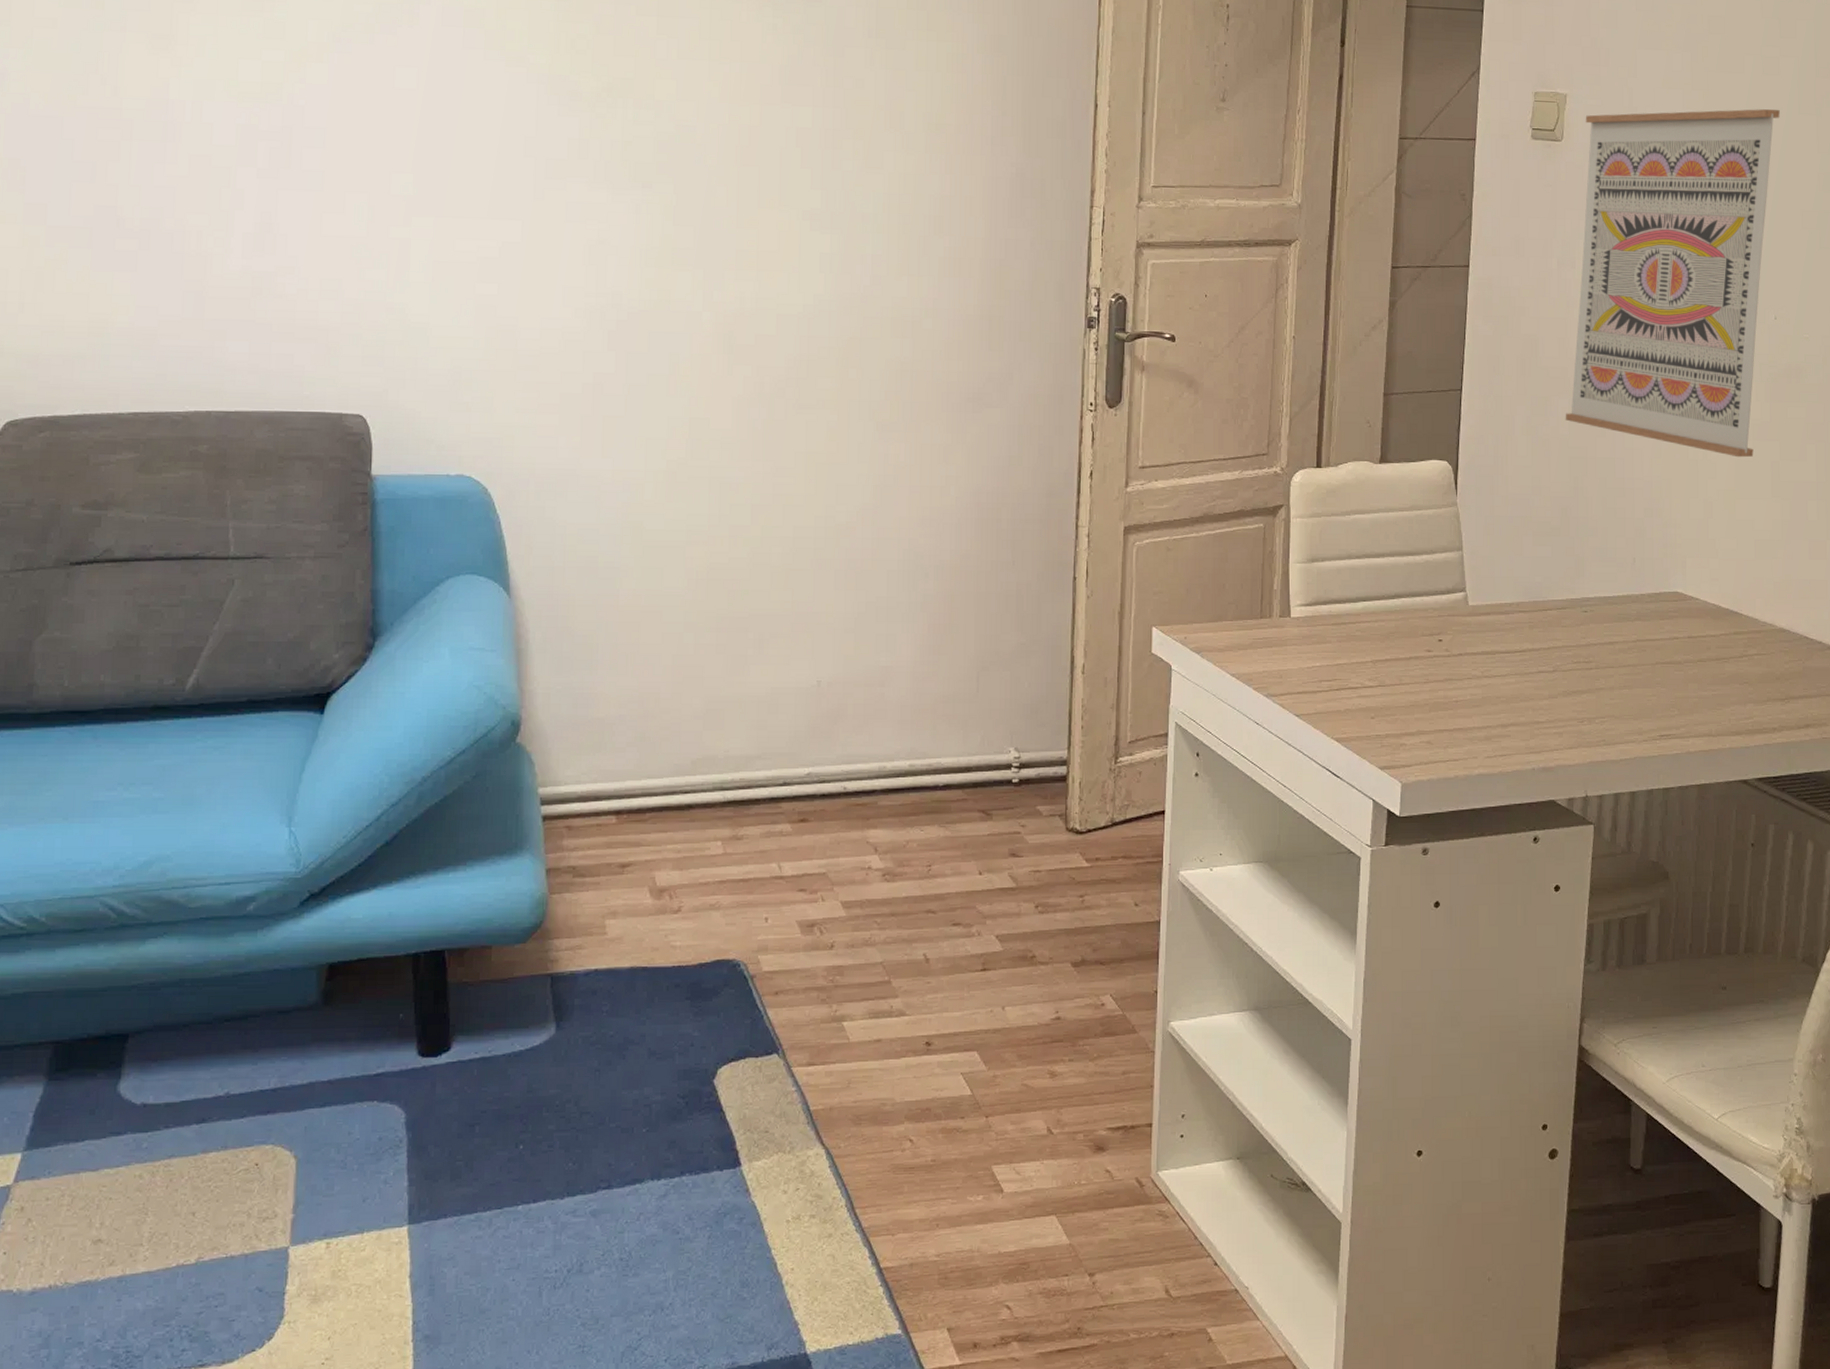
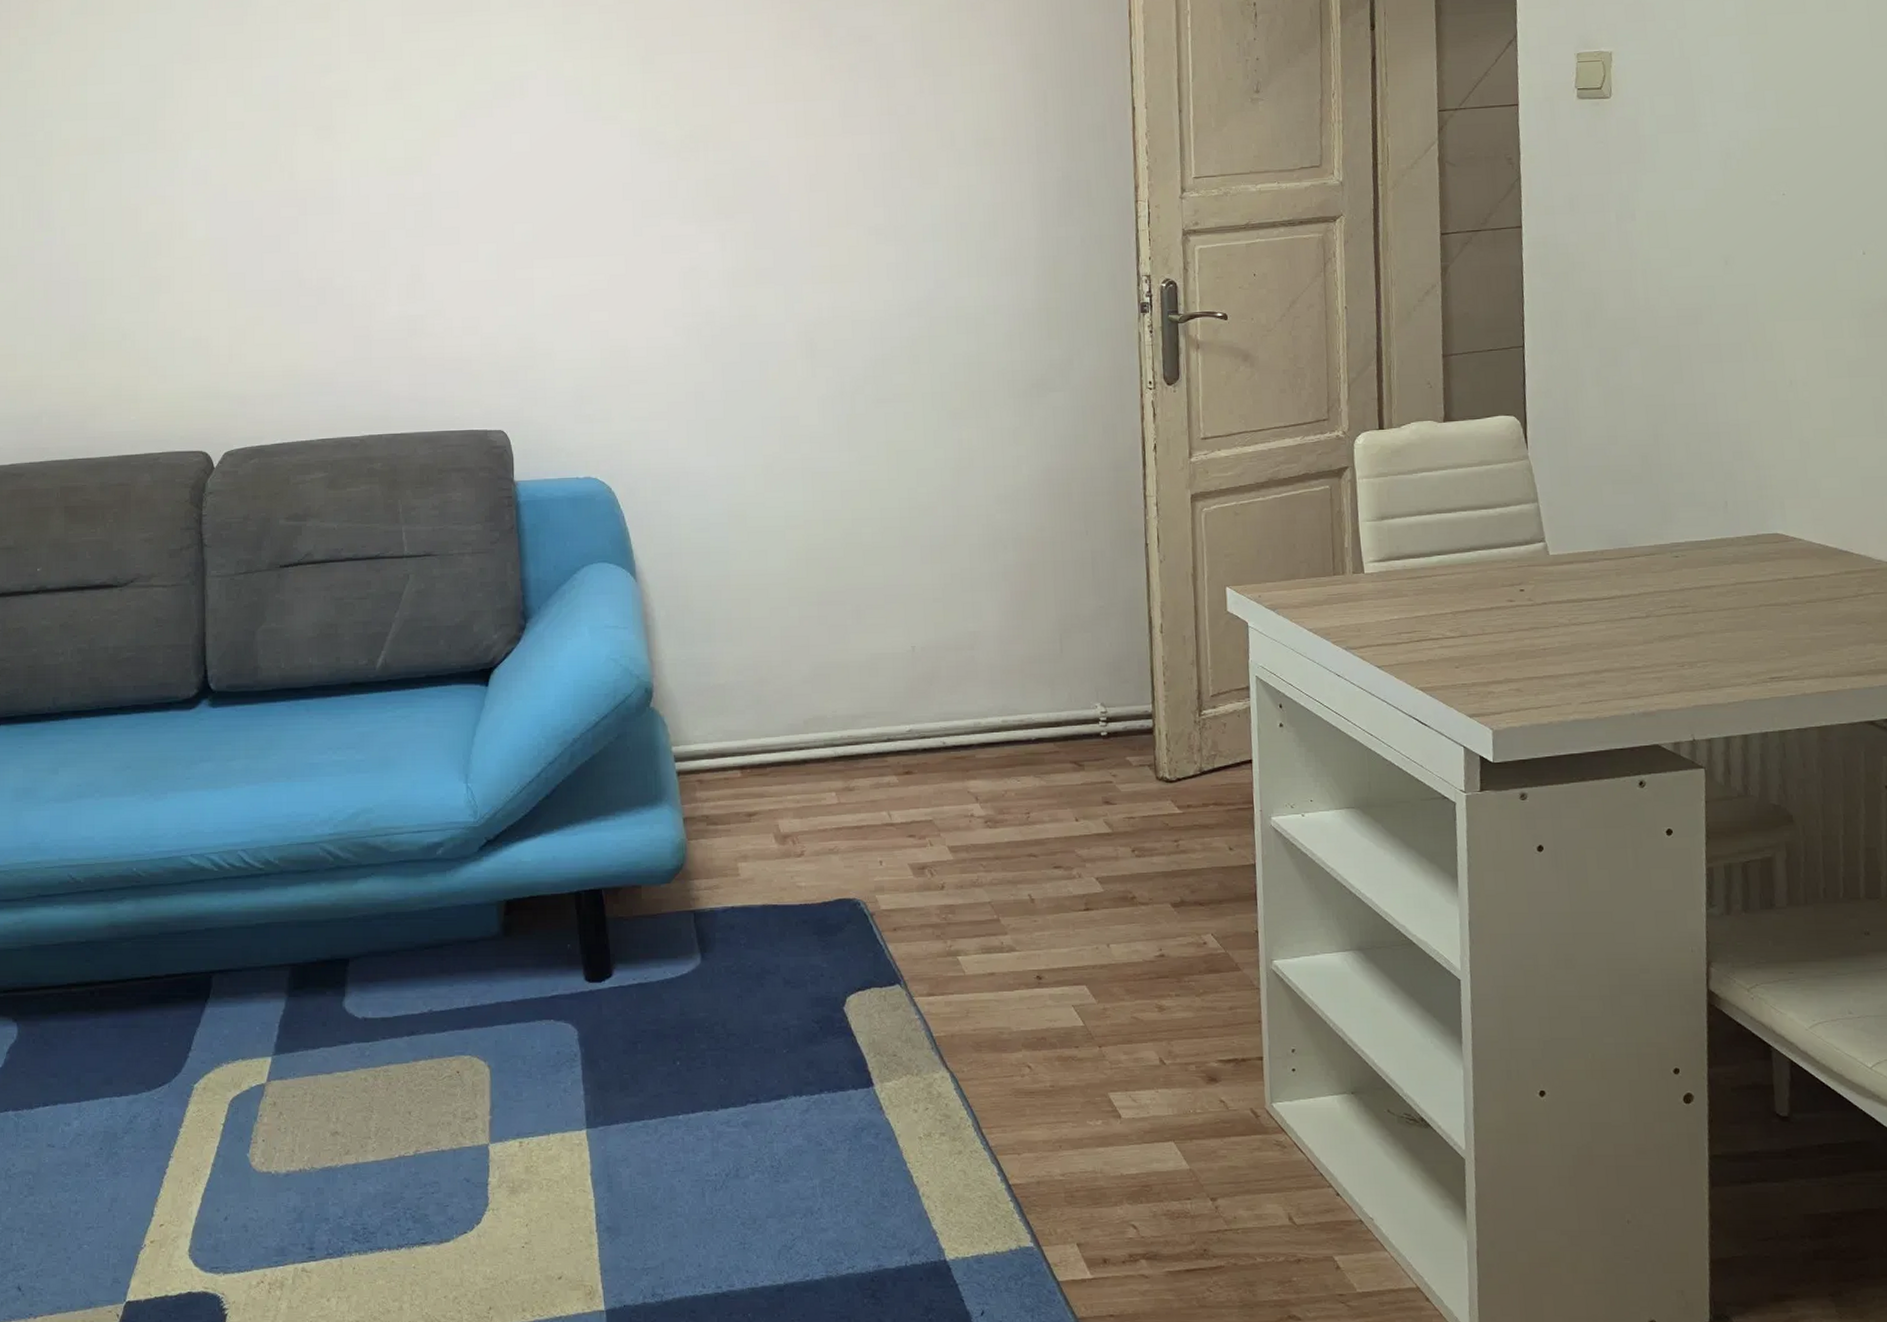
wall art: present [1565,109,1780,458] -> none [1633,45,1852,396]

